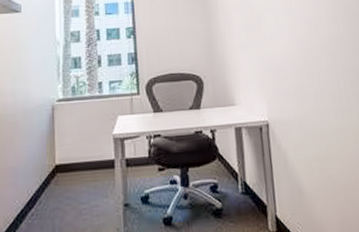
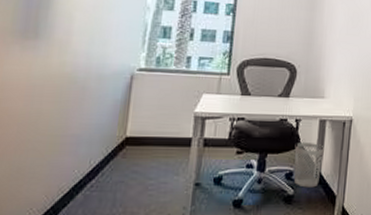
wastebasket: none [214,152,246,200] -> present [294,143,324,188]

